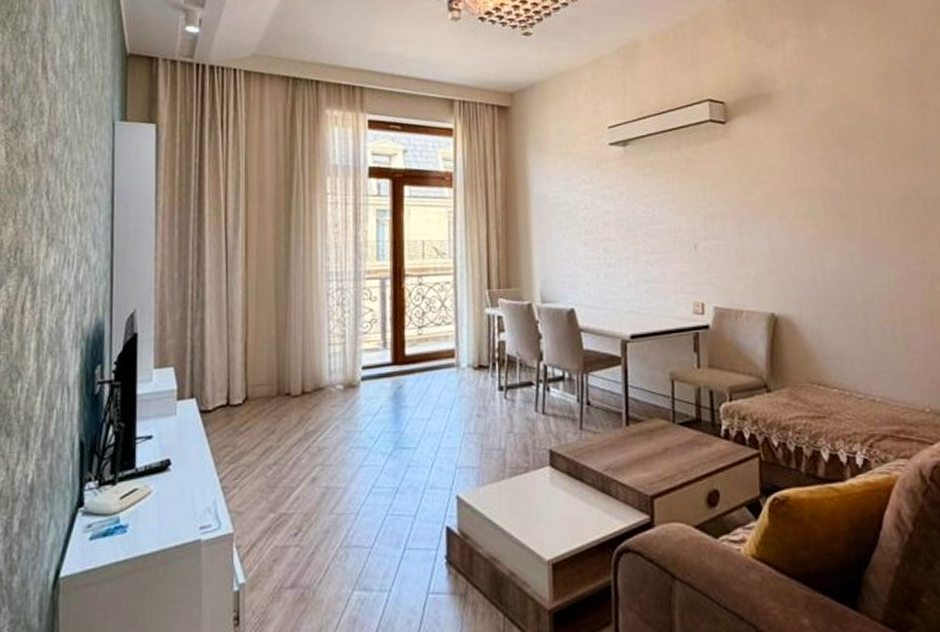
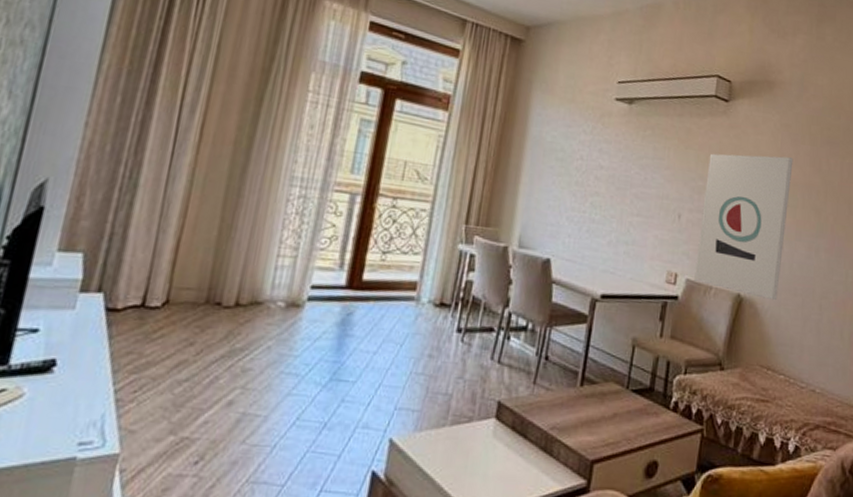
wall art: none [715,166,816,315] -> present [694,153,793,301]

